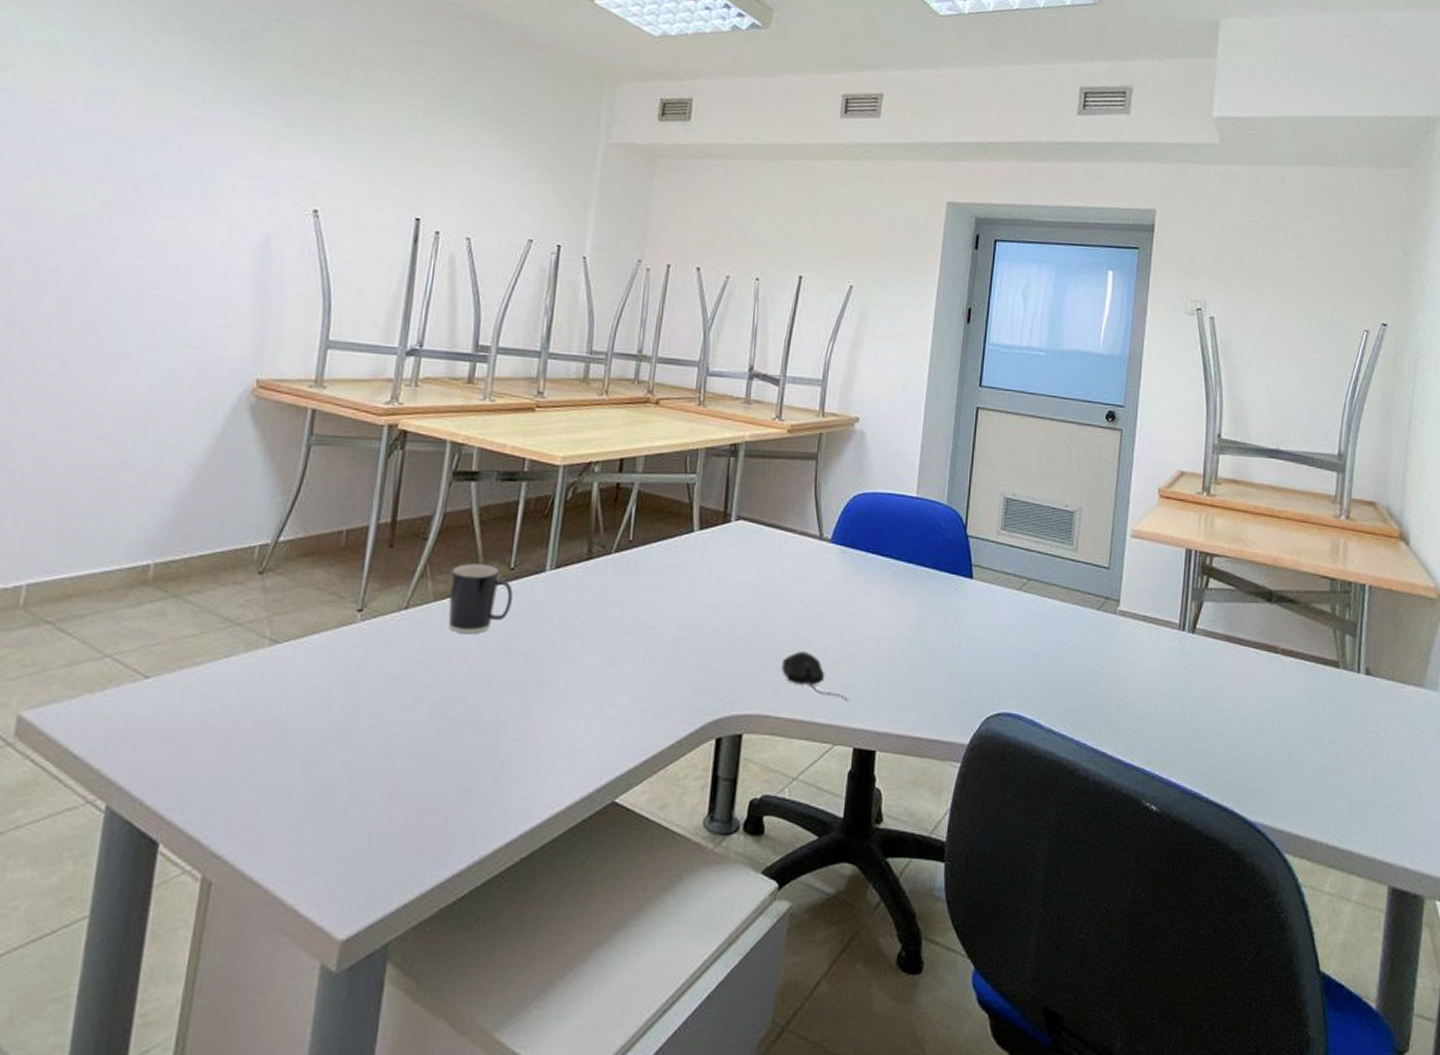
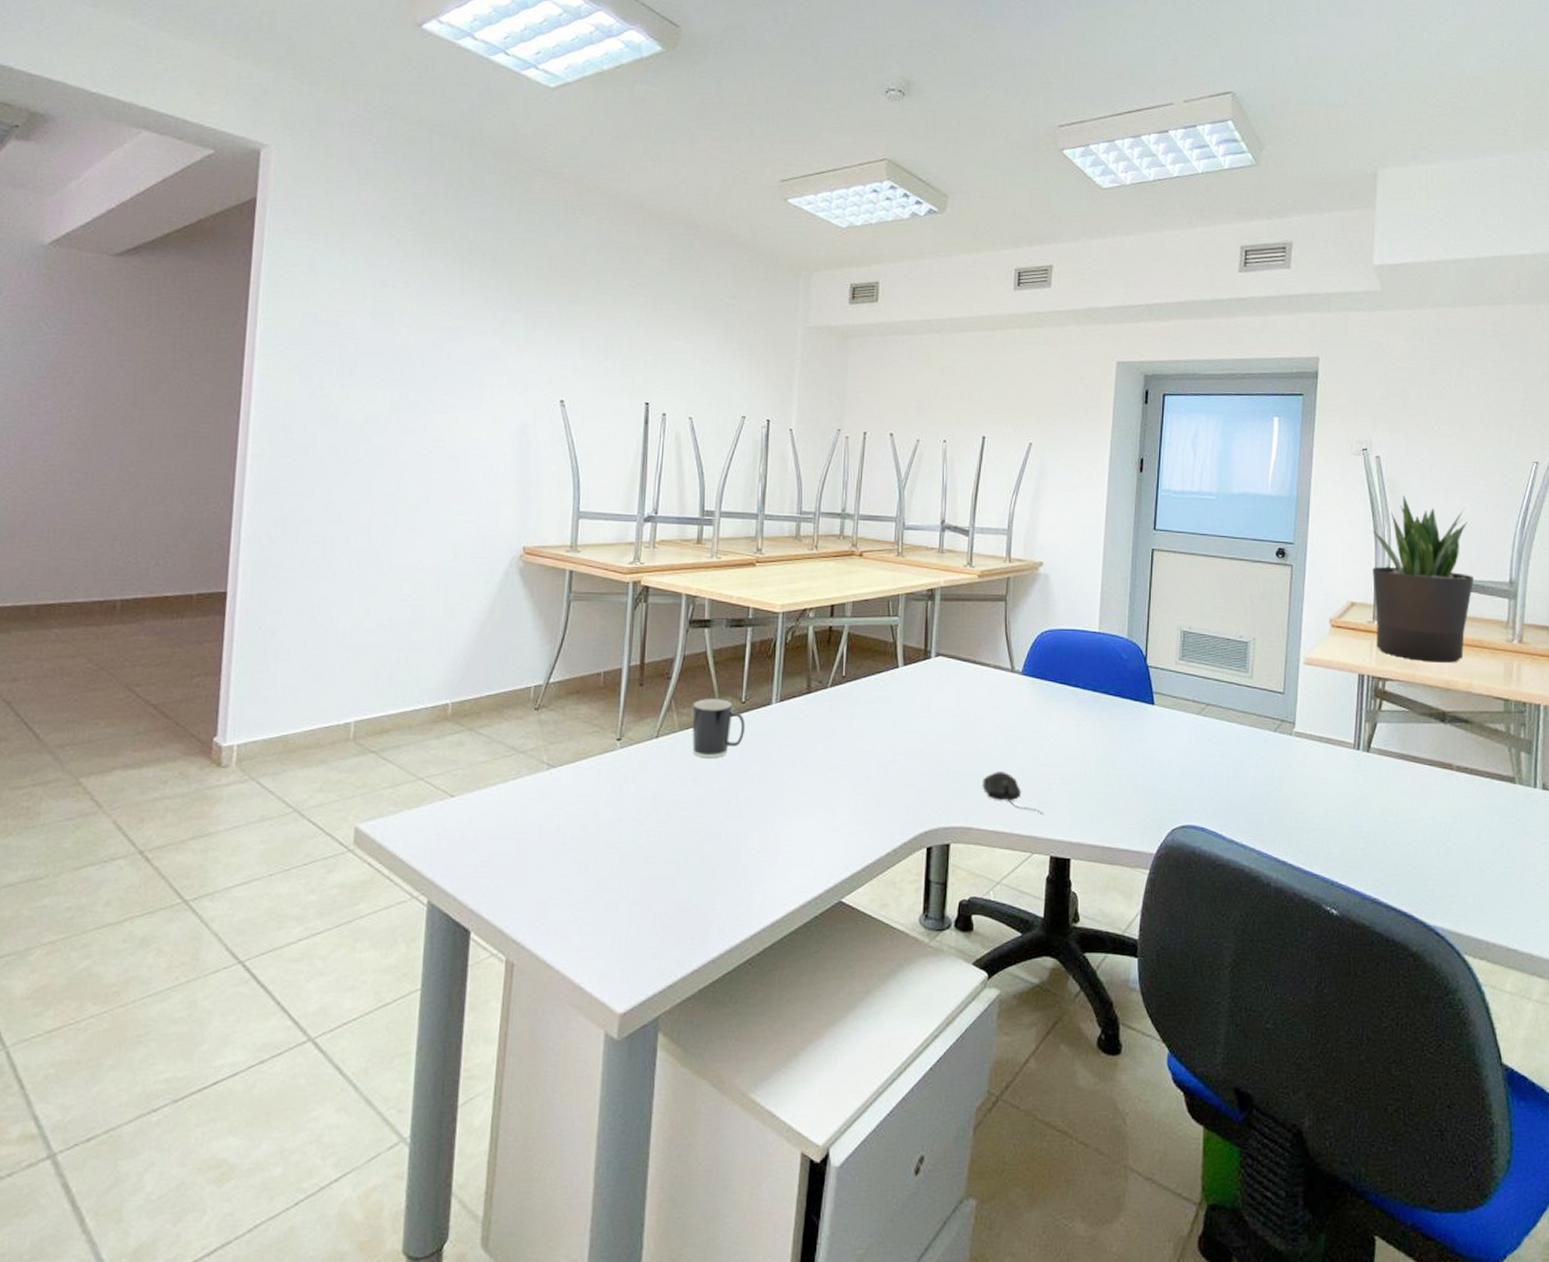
planter: none [1203,359,1304,539] -> present [1373,495,1475,663]

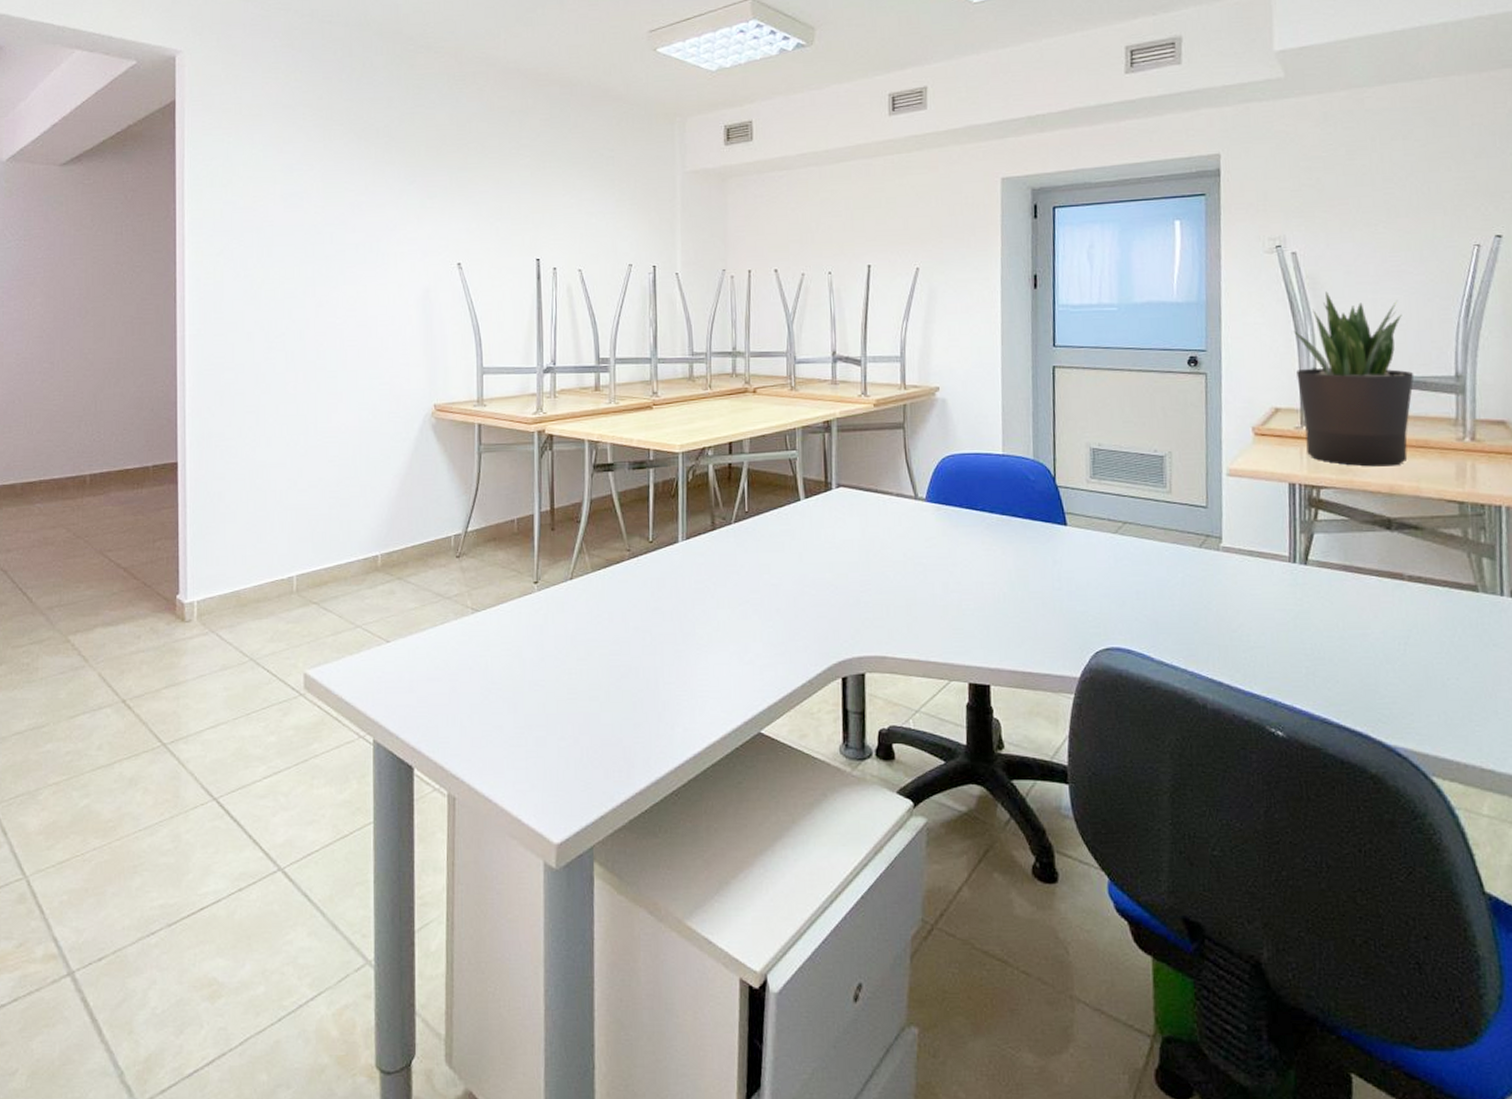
mug: present [691,697,746,759] -> none [601,538,655,598]
computer mouse: present [982,771,1045,816] -> none [893,599,960,643]

